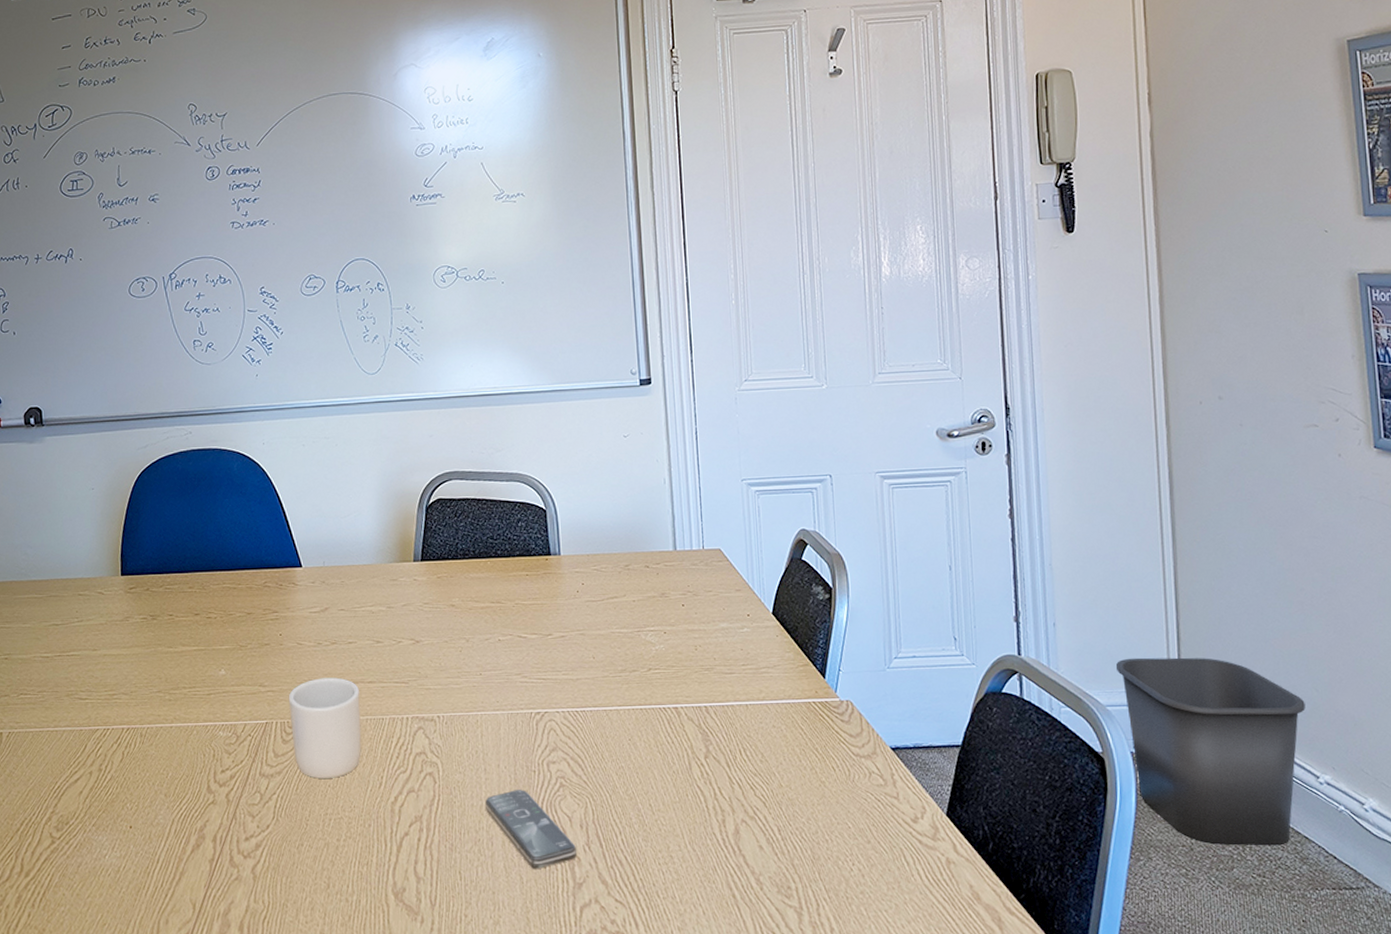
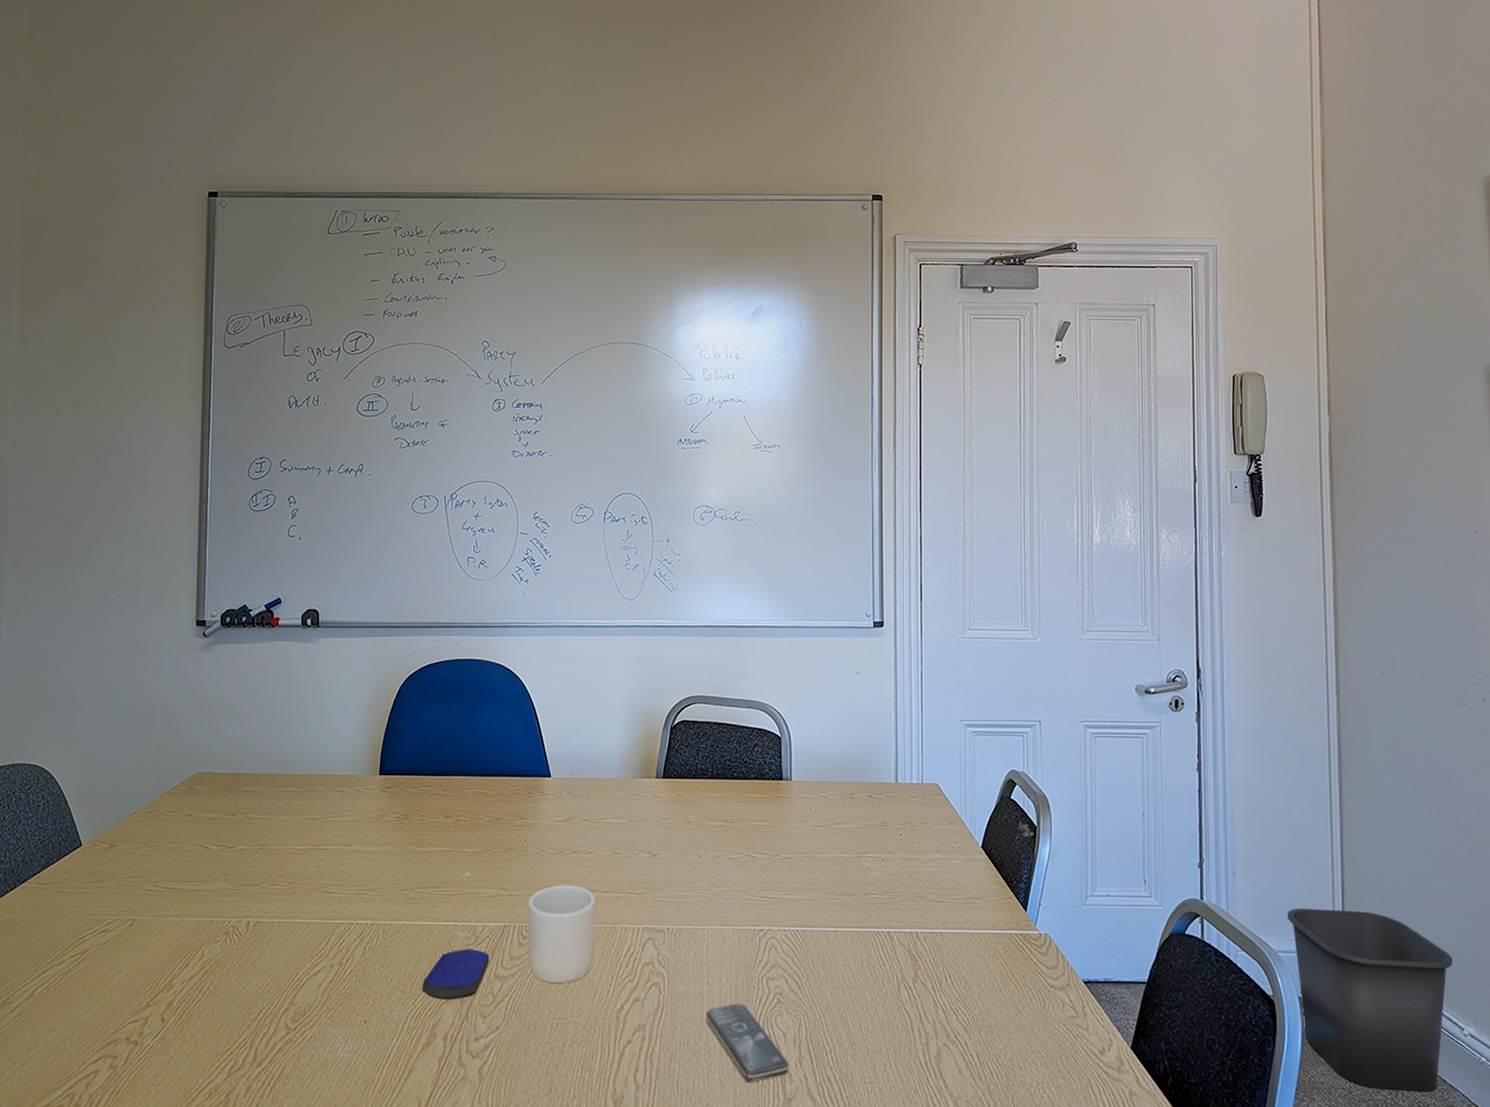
computer mouse: none [185,747,253,801] -> present [421,948,490,1000]

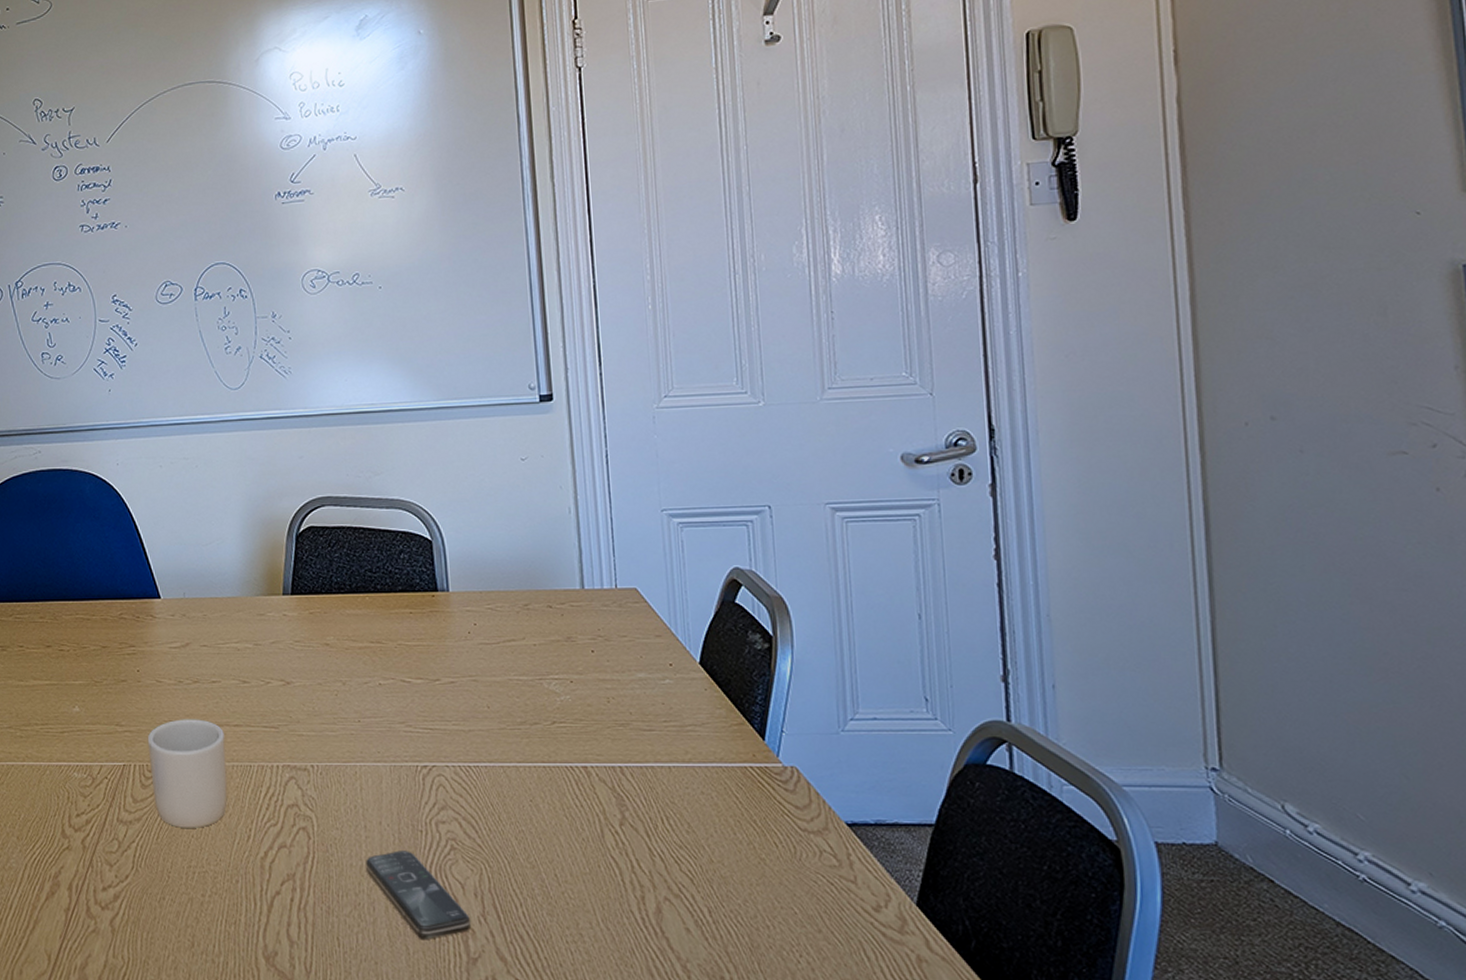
computer mouse: present [421,948,490,1000] -> none [38,790,111,847]
waste bin: present [1288,908,1453,1093] -> none [1135,729,1391,965]

